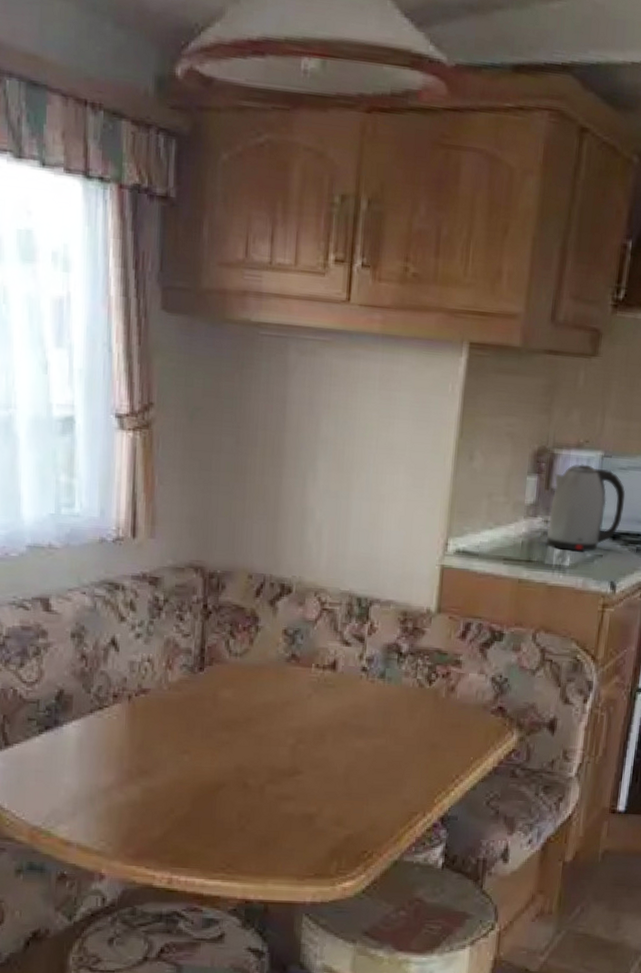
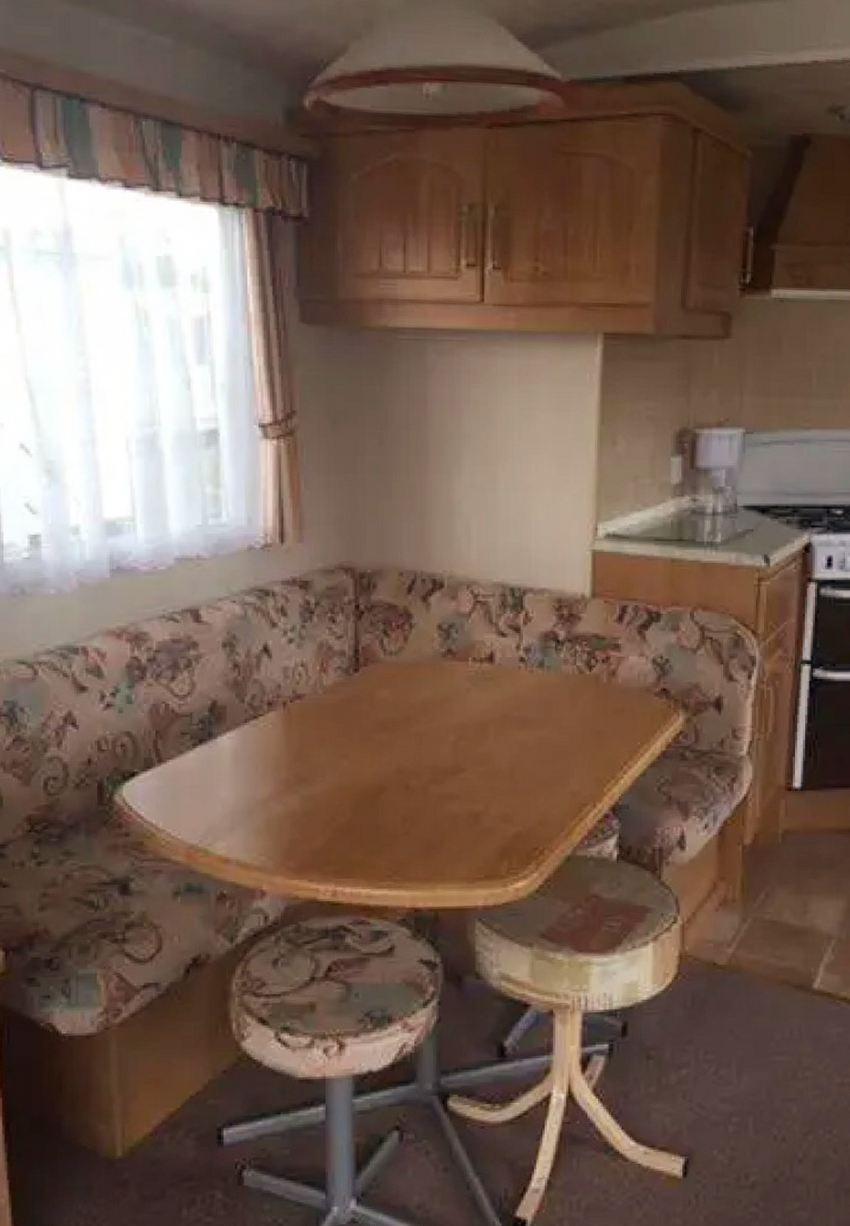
kettle: present [546,464,626,552] -> none [695,442,771,527]

